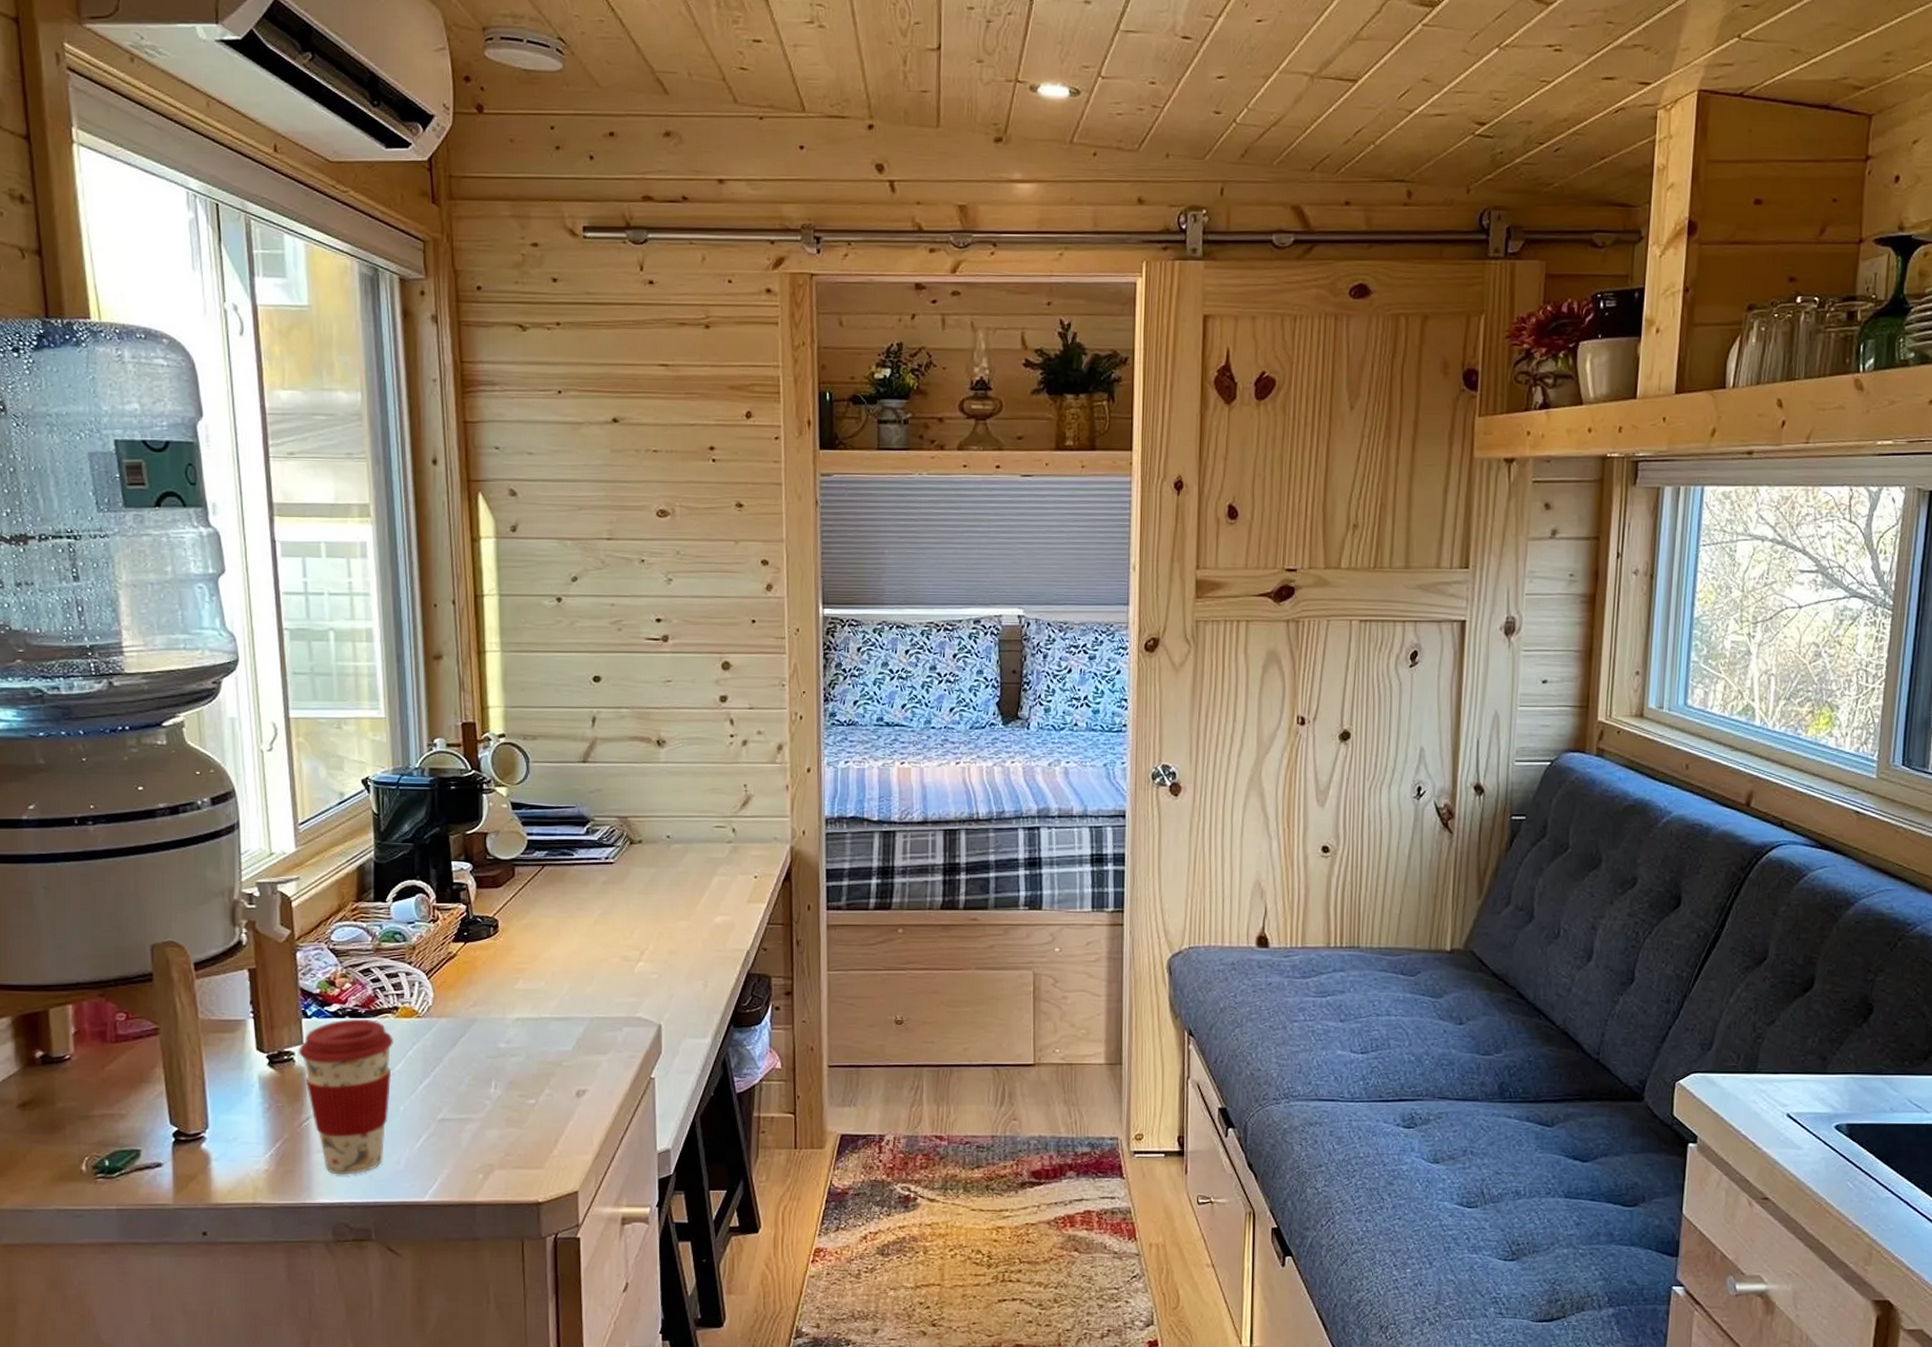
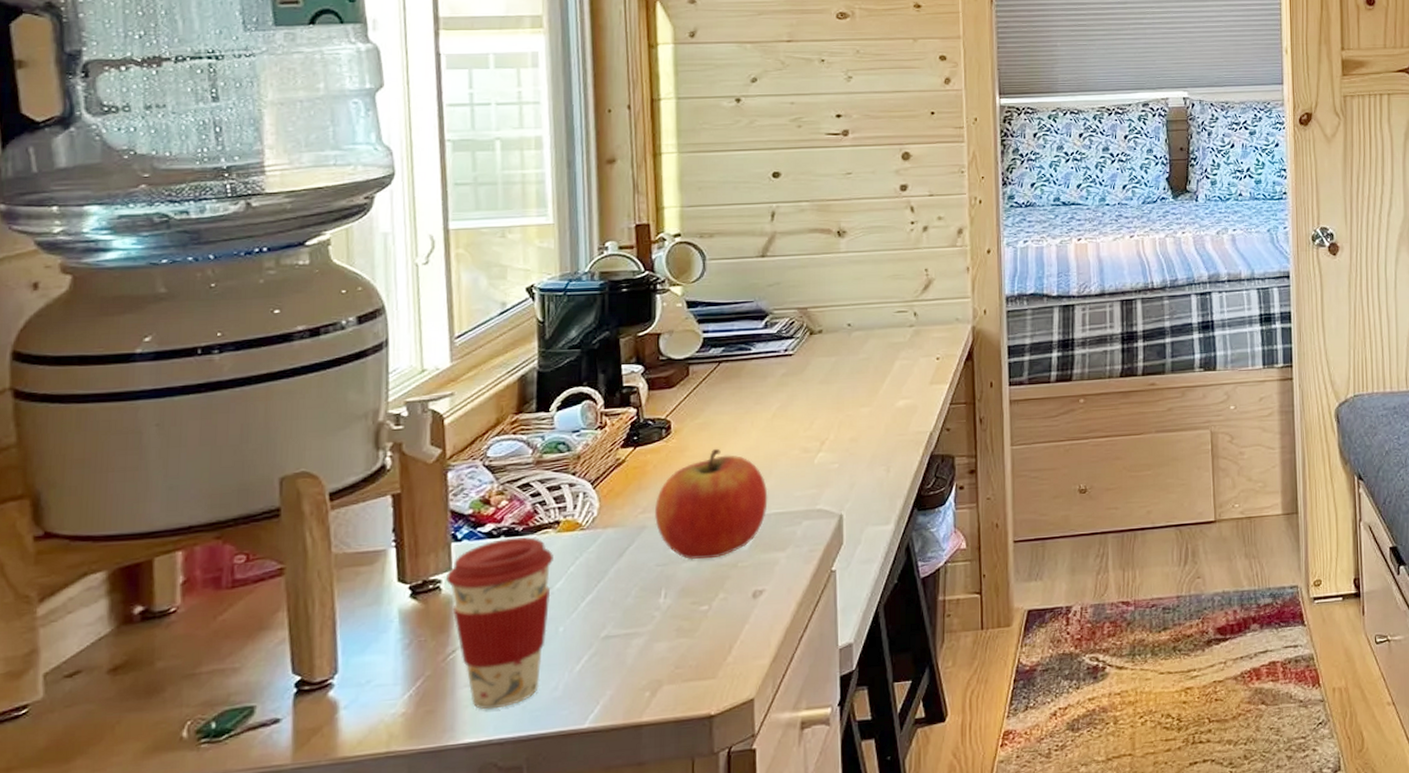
apple: none [485,949,590,1056] -> present [655,448,768,560]

